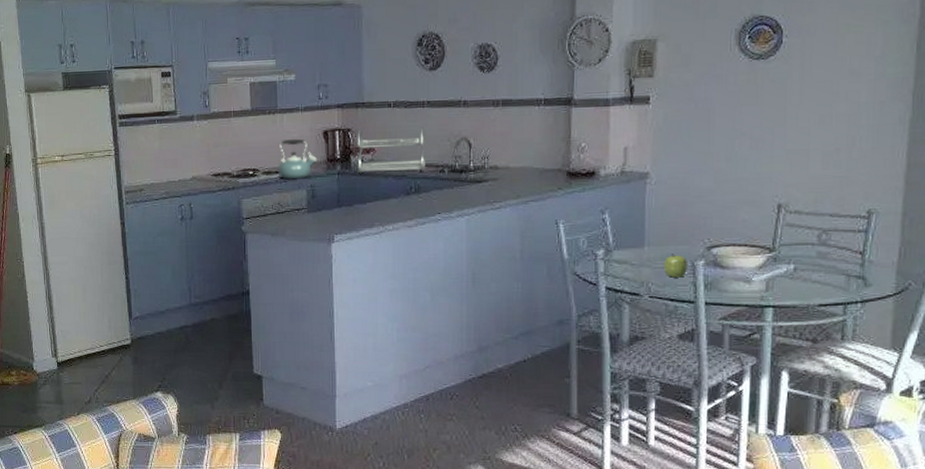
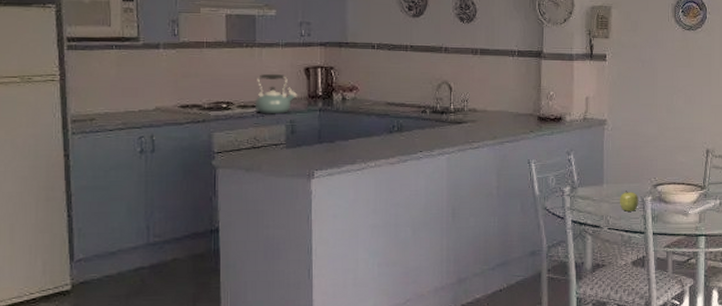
dish rack: present [356,126,426,174] -> none [339,67,409,112]

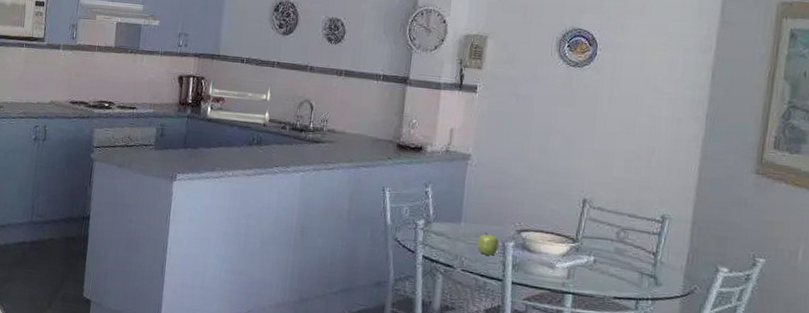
kettle: present [254,74,298,114] -> none [131,79,170,117]
dish rack: none [339,67,409,112] -> present [205,78,272,126]

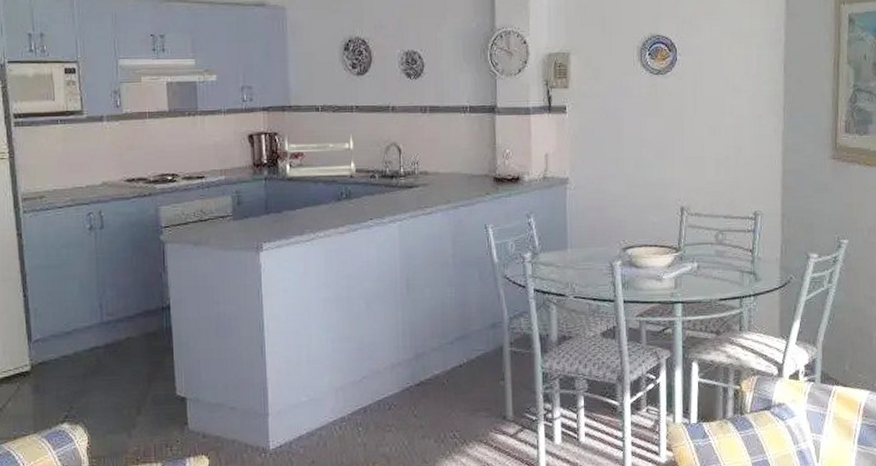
fruit: present [476,232,500,256] -> none [585,255,608,278]

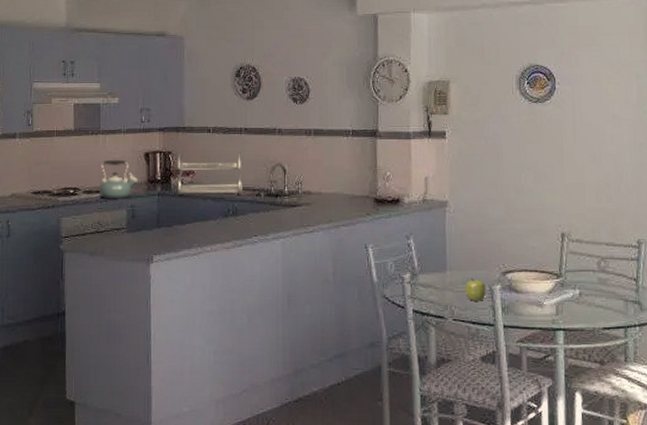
kettle: none [199,143,243,186] -> present [98,160,138,199]
fruit: none [585,255,608,278] -> present [464,278,487,301]

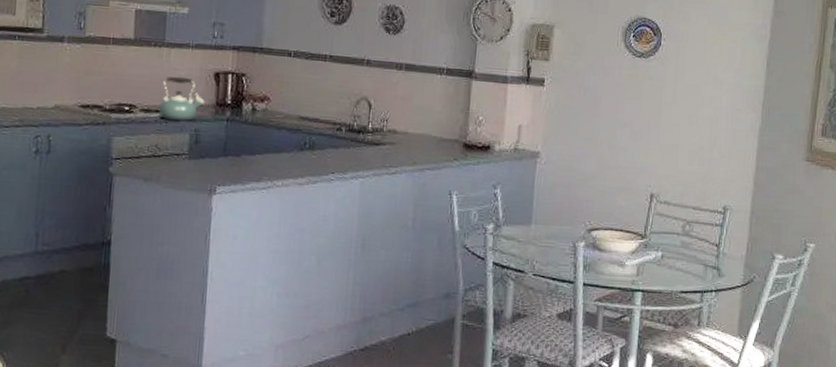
dish rack: present [176,151,244,196] -> none [248,74,325,128]
fruit: present [464,278,487,301] -> none [547,233,571,258]

